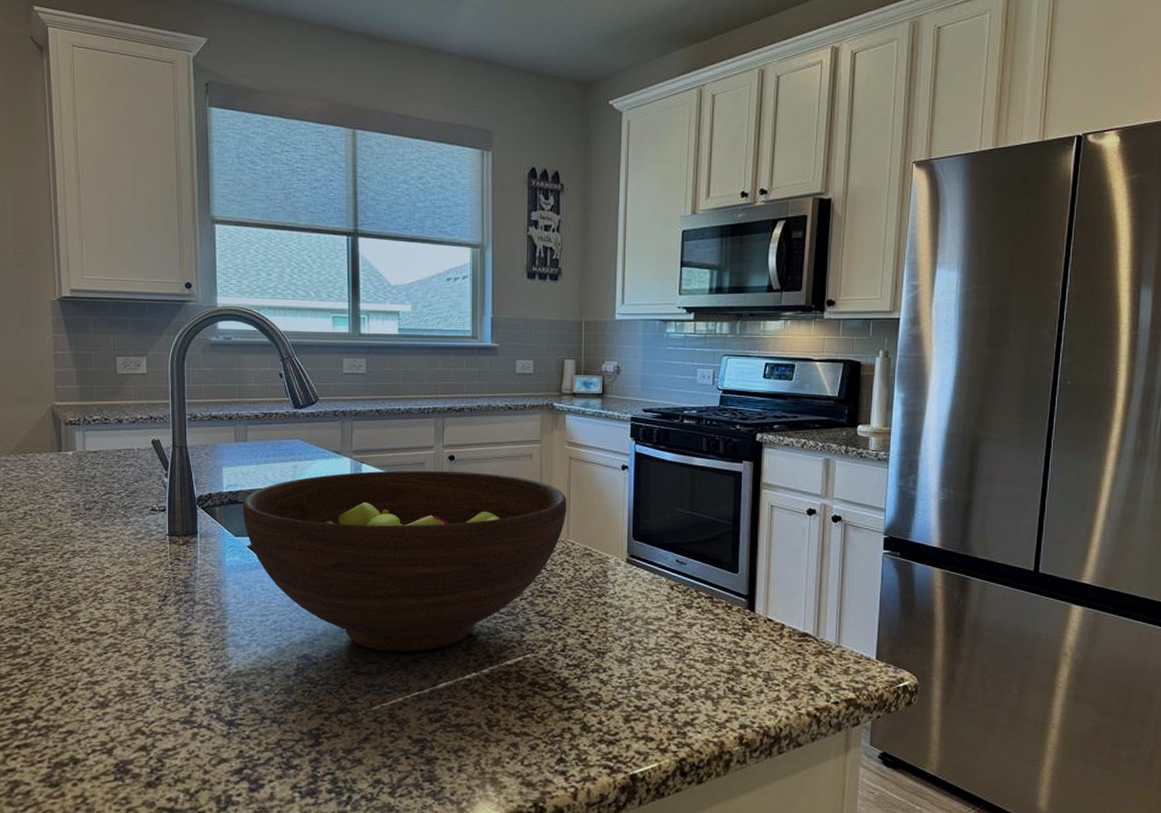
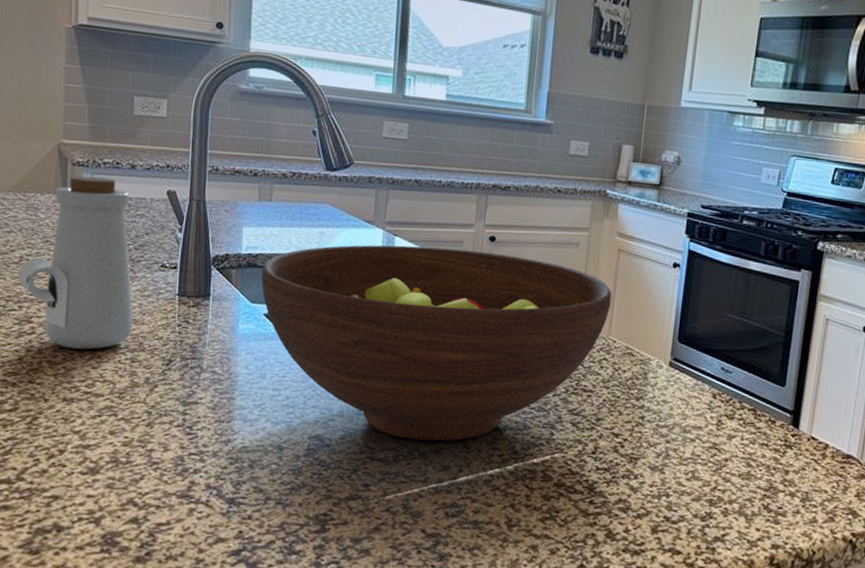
bottle: none [22,433,130,593] -> present [17,176,133,350]

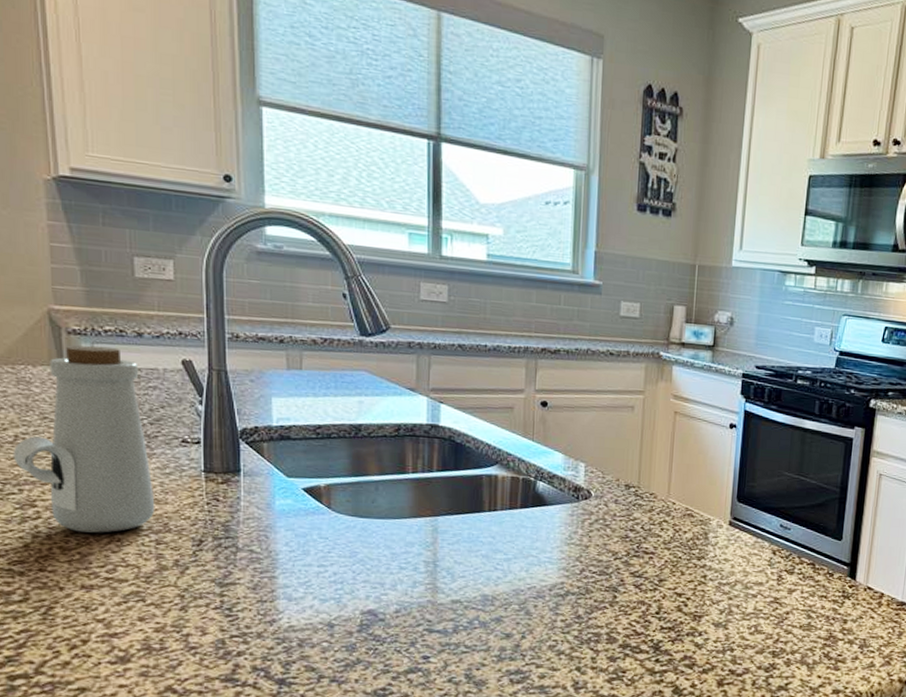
fruit bowl: present [261,245,612,441] -> none [296,413,669,610]

